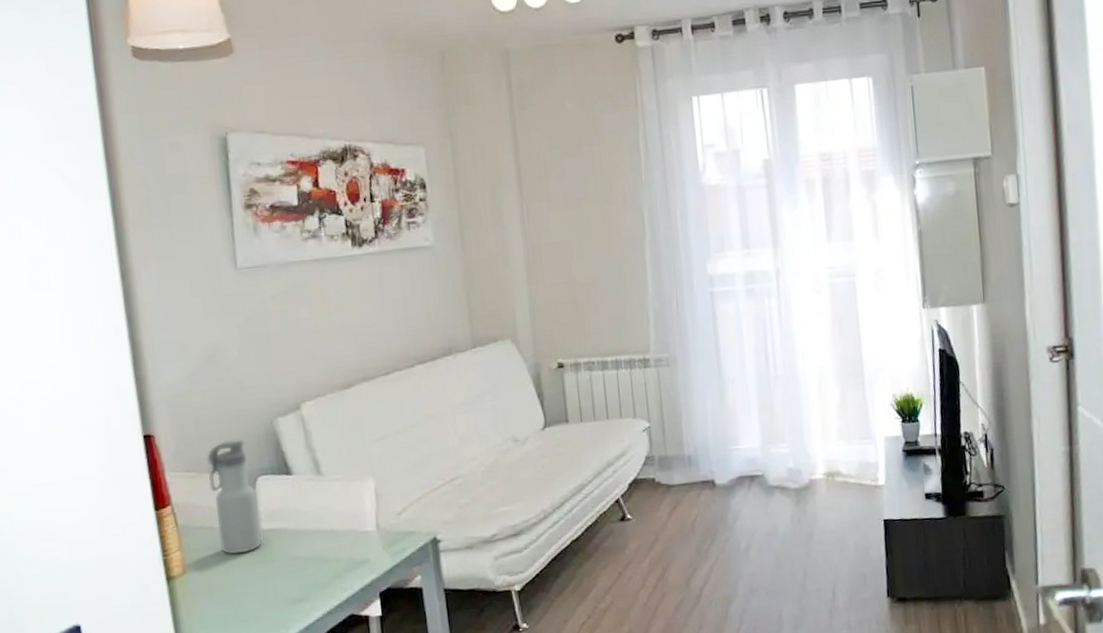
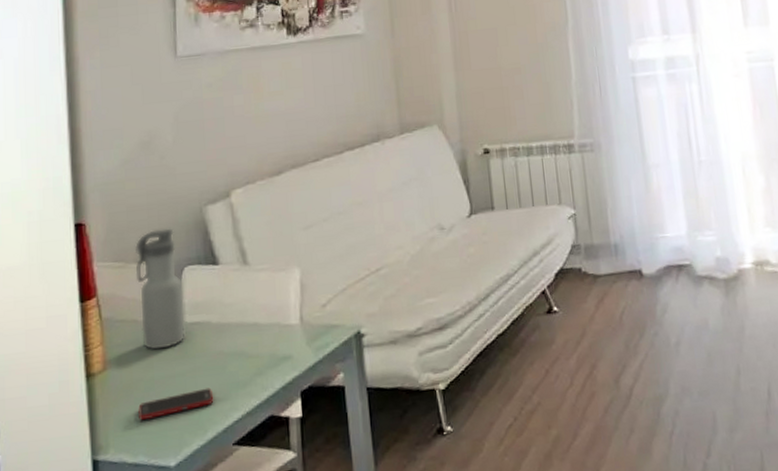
cell phone: none [220,589,295,619] -> present [138,387,214,420]

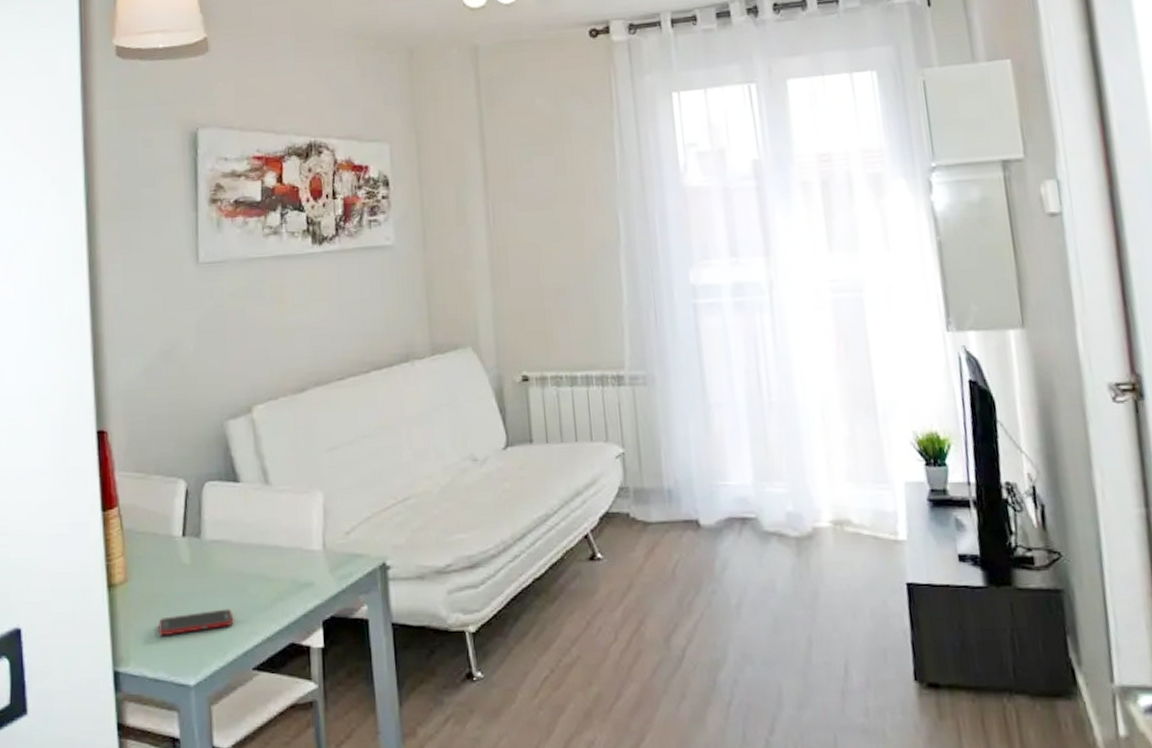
water bottle: present [135,228,186,350] -> none [156,441,206,565]

